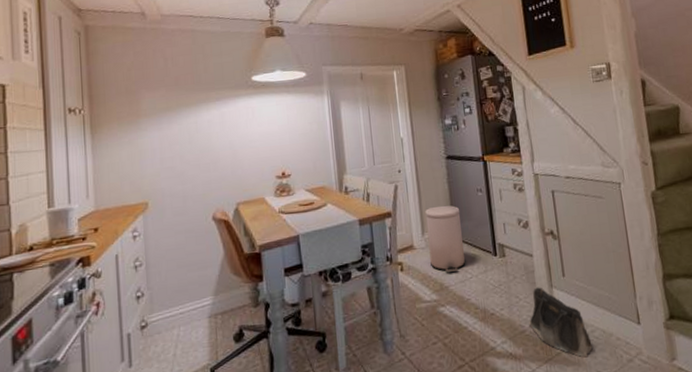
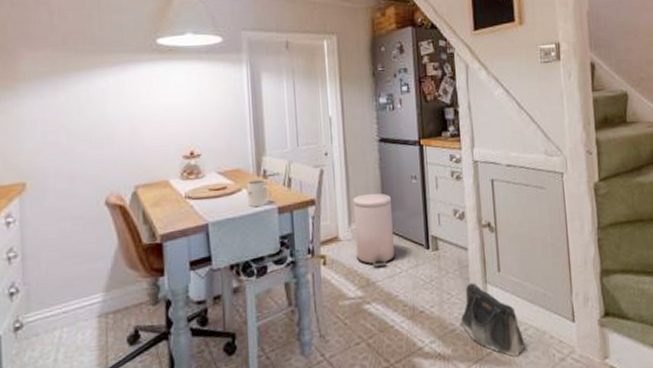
mug: none [331,195,353,220] -> present [246,179,272,208]

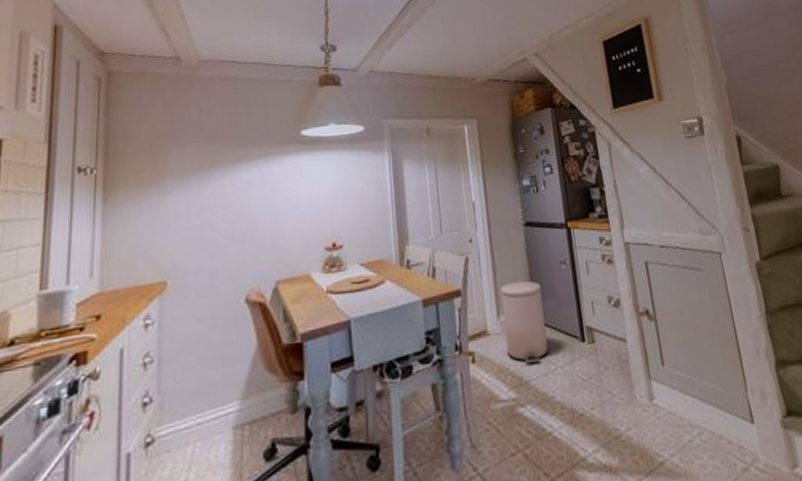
mug: present [246,179,272,208] -> none [389,270,416,301]
saddlebag: present [459,282,525,357] -> none [624,379,701,468]

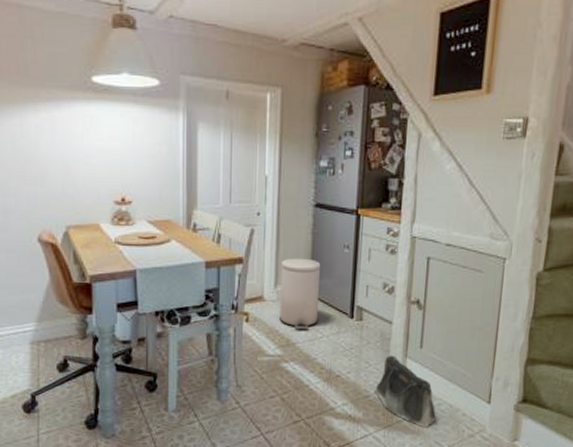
saddlebag: none [624,379,701,468] -> present [374,355,436,428]

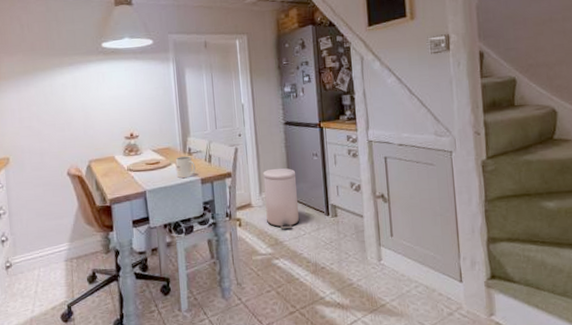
mug: none [176,233,200,260] -> present [175,156,196,179]
saddlebag: present [374,355,436,428] -> none [356,245,415,310]

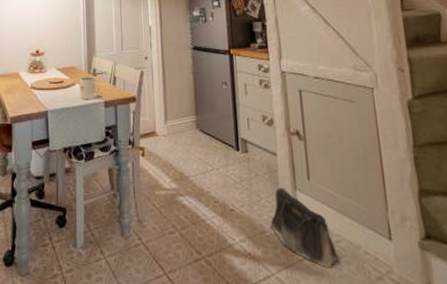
pedal bin: present [263,167,300,229] -> none [169,95,207,162]
saddlebag: none [356,245,415,310] -> present [269,188,338,268]

